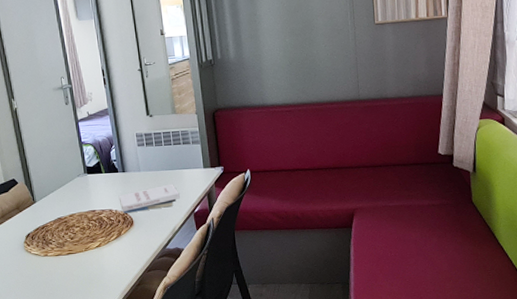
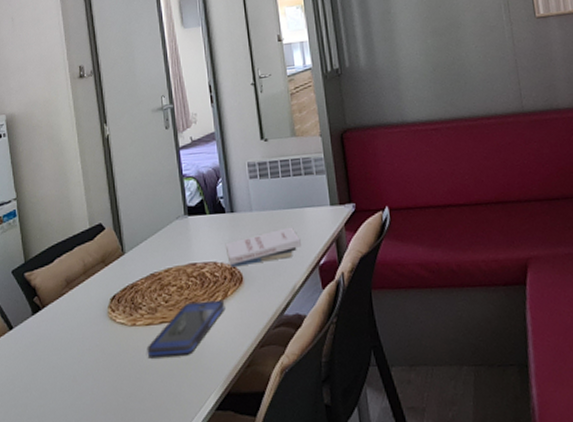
mobile phone: none [57,237,120,279] -> present [147,300,225,357]

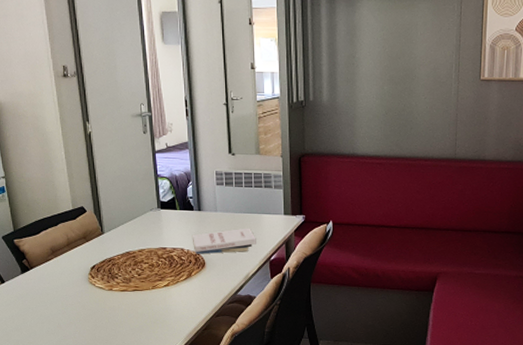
mobile phone: present [147,300,225,357] -> none [121,277,189,317]

